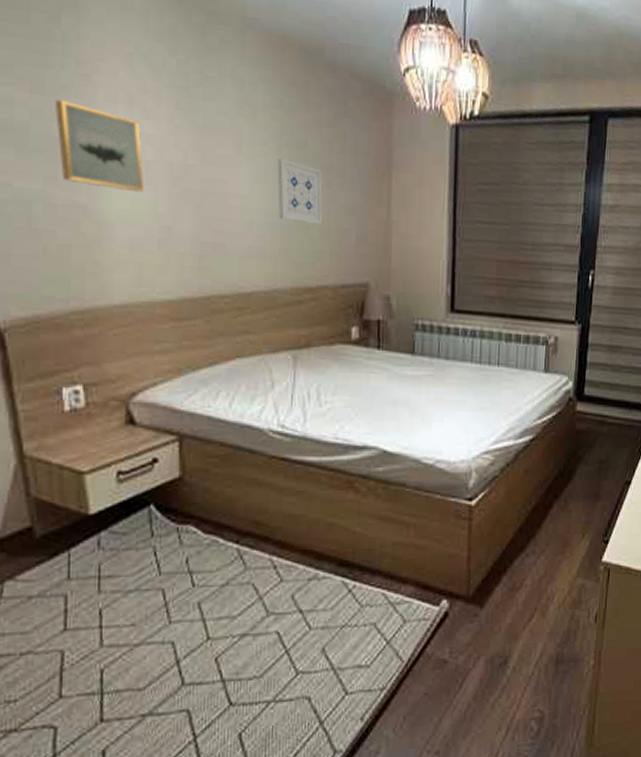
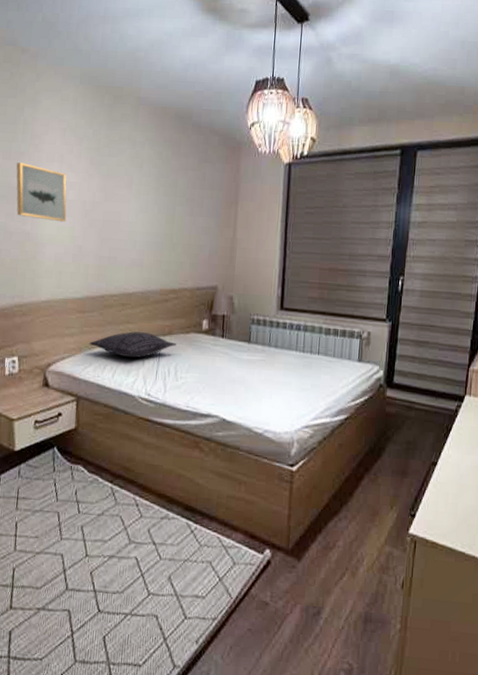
pillow: none [192,344,318,380] -> present [89,331,177,358]
wall art: present [277,158,323,225] -> none [154,195,187,242]

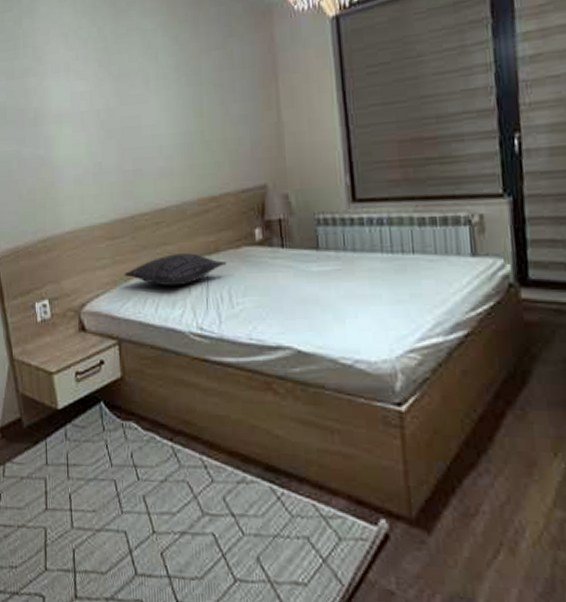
wall art: present [16,162,67,223] -> none [22,79,82,140]

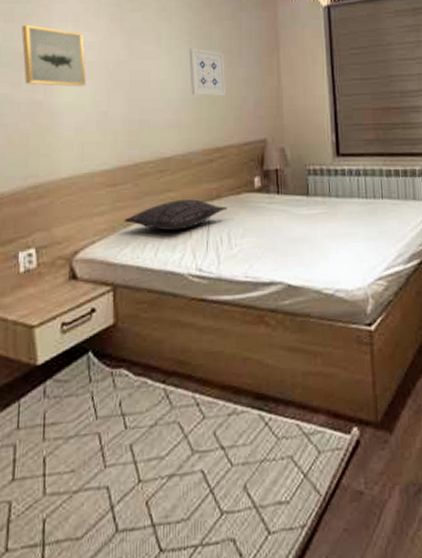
wall art: none [22,79,82,140] -> present [22,24,87,87]
wall art: none [177,86,220,140] -> present [188,48,227,96]

